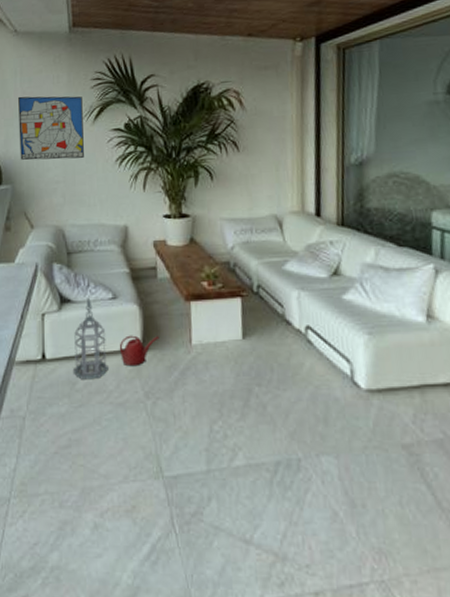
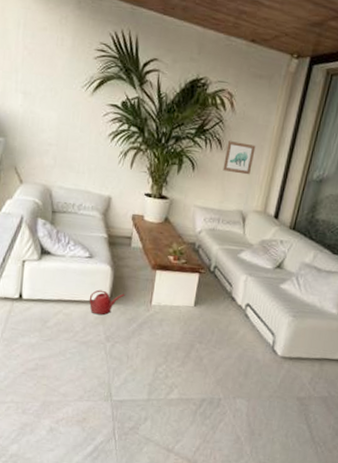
wall art: present [18,96,84,160] -> none [15,50,84,126]
lantern: present [74,298,108,380] -> none [46,254,79,321]
wall art: none [244,139,277,174] -> present [223,141,256,175]

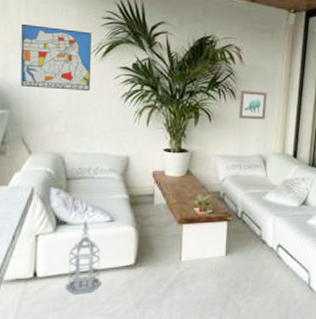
wall art: none [15,50,84,126] -> present [20,23,92,91]
lantern: none [46,254,79,321] -> present [66,221,101,295]
watering can: present [89,289,125,315] -> none [113,254,152,282]

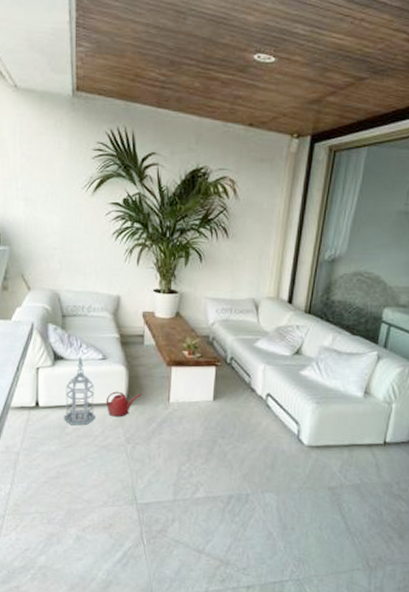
wall art: present [20,23,92,91] -> none [17,158,83,227]
watering can: none [113,254,152,282] -> present [106,391,142,417]
wall art: present [239,90,267,120] -> none [231,228,263,262]

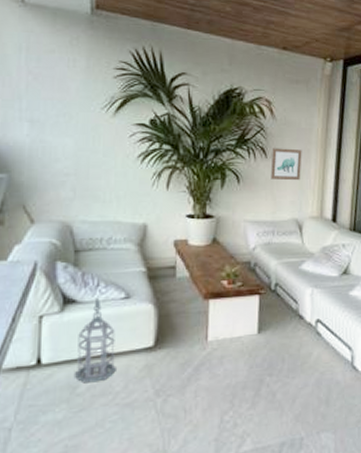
watering can: present [106,391,142,417] -> none [129,334,174,367]
wall art: none [231,228,263,262] -> present [270,148,302,181]

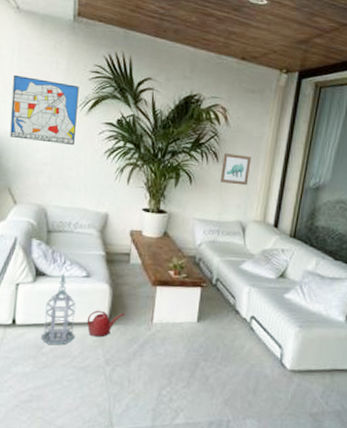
wall art: none [20,75,103,150] -> present [9,74,79,145]
watering can: none [129,334,174,367] -> present [86,310,125,337]

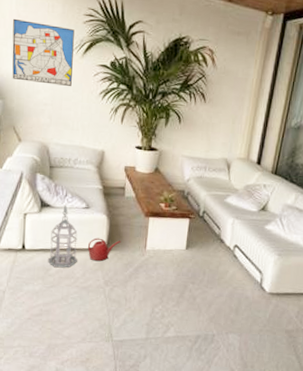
wall art: present [220,153,252,186] -> none [207,94,237,125]

